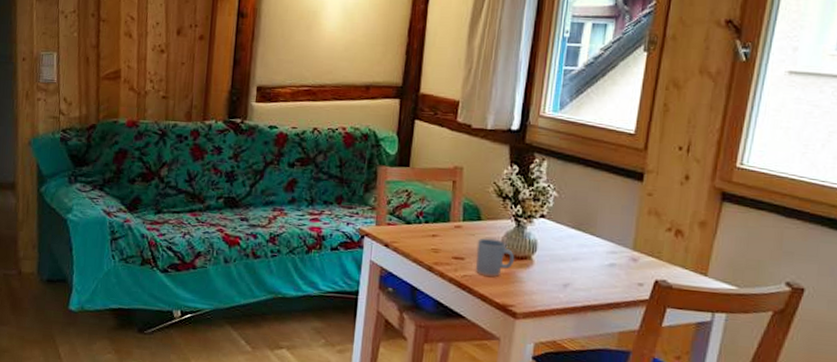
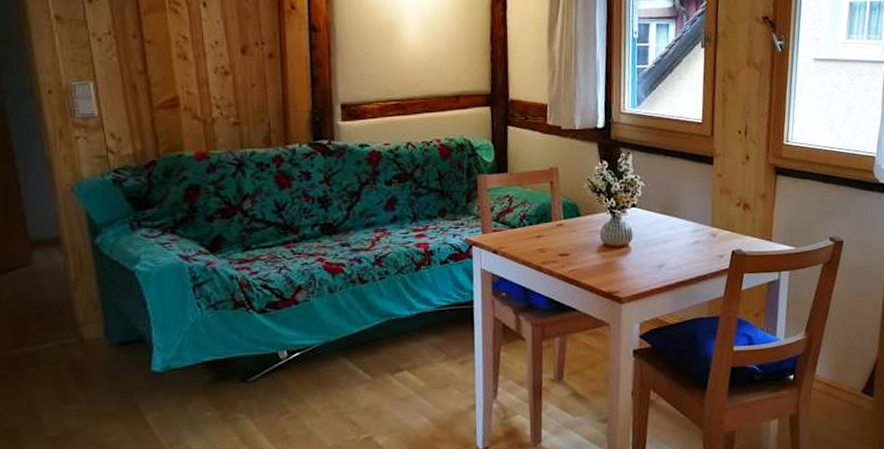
mug: present [475,238,515,277] -> none [579,232,614,268]

